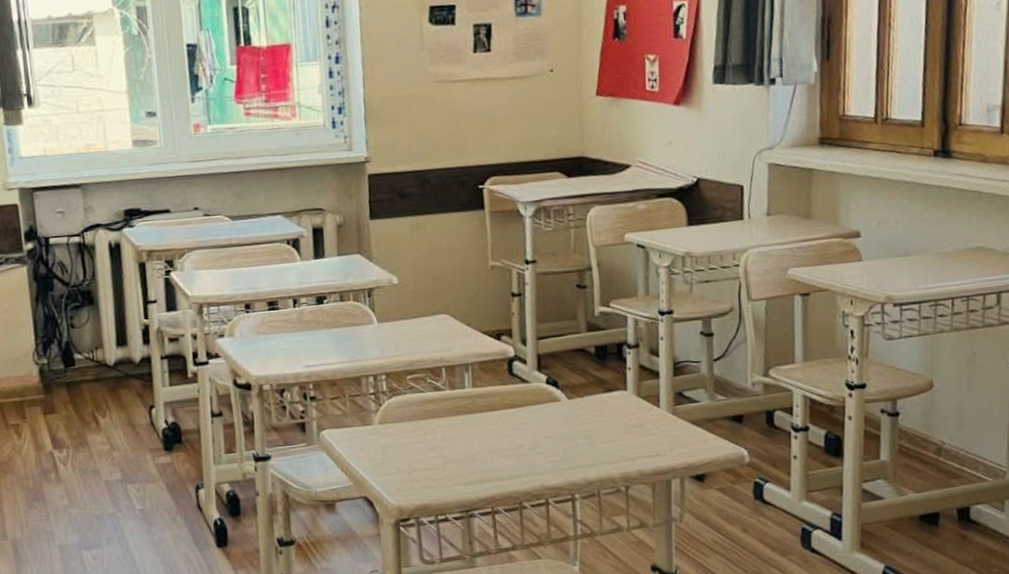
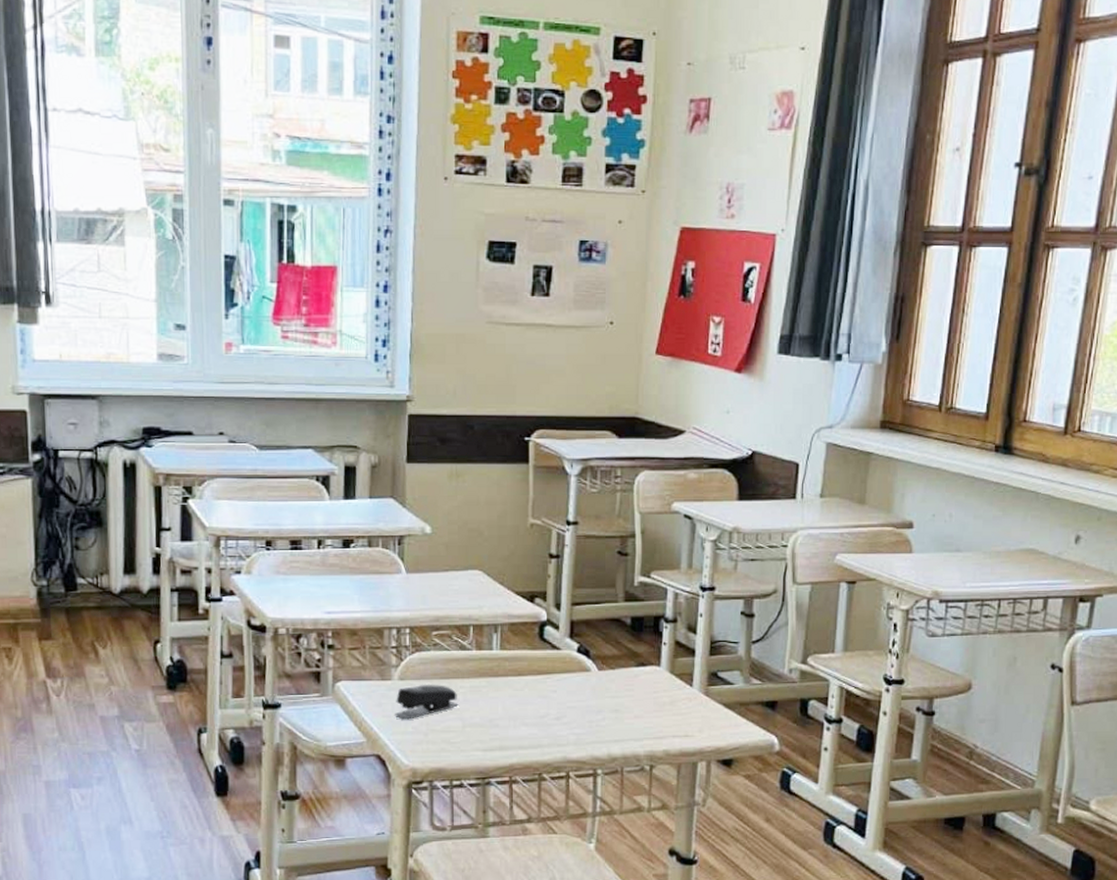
stapler: none [377,425,438,462] -> present [394,684,459,720]

